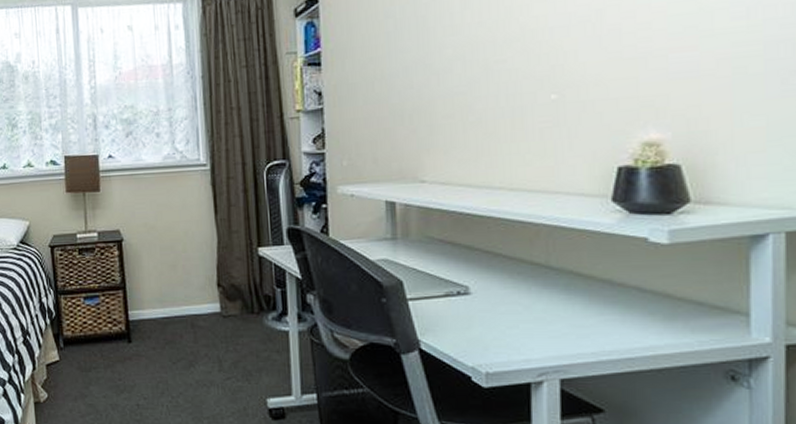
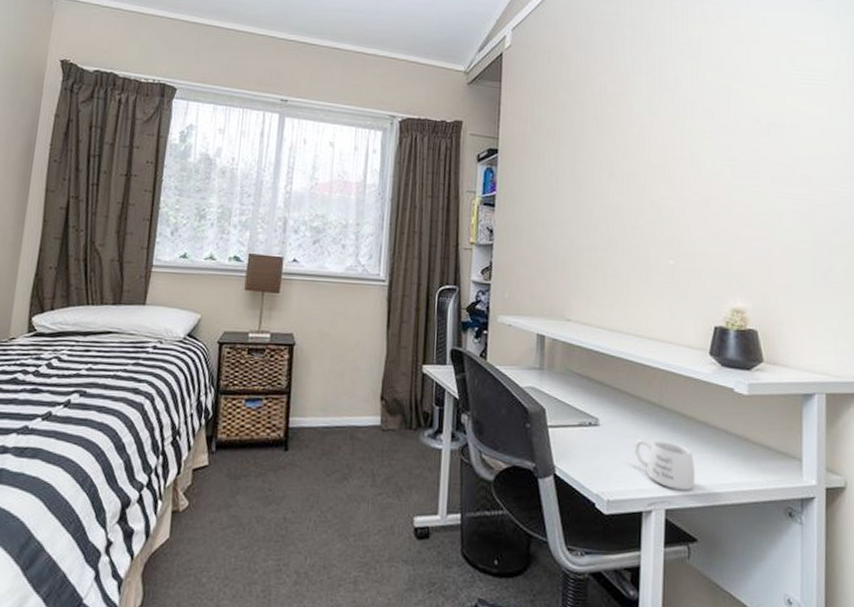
mug: none [515,305,598,357] -> present [634,439,695,490]

